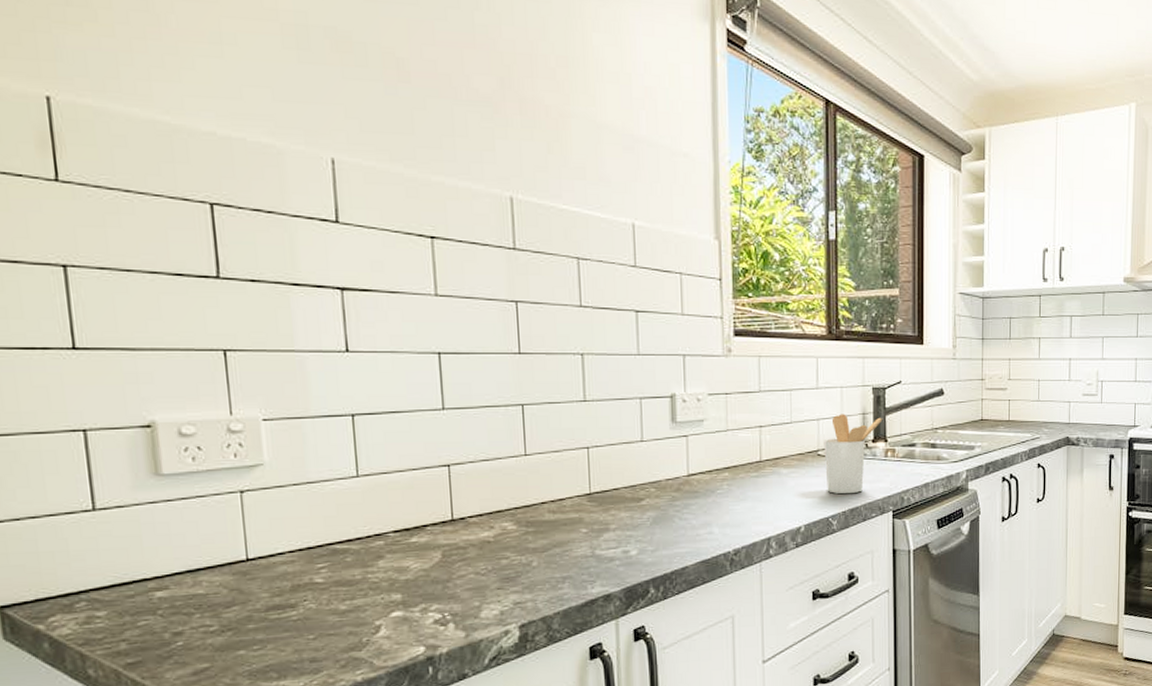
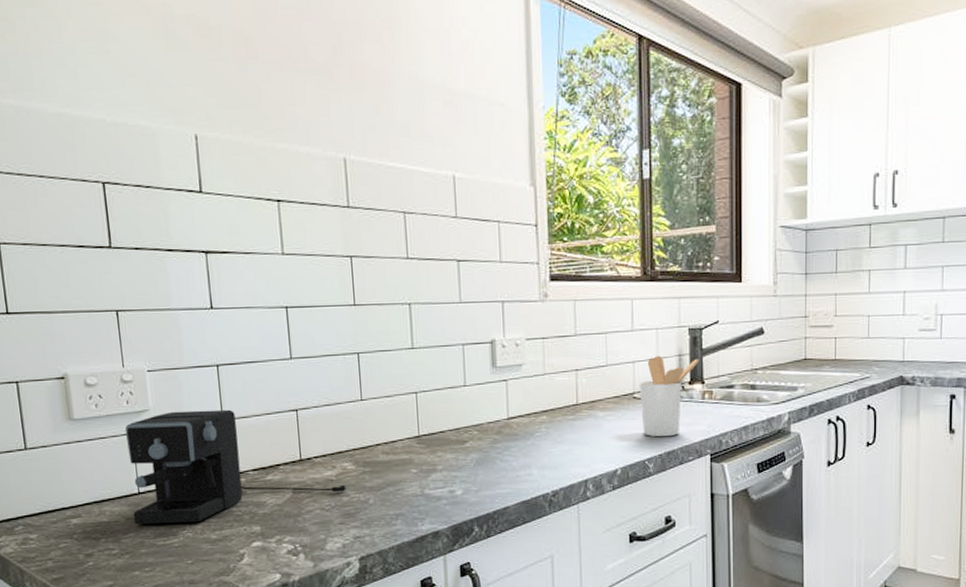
coffee maker: none [231,464,506,596] -> present [125,409,346,525]

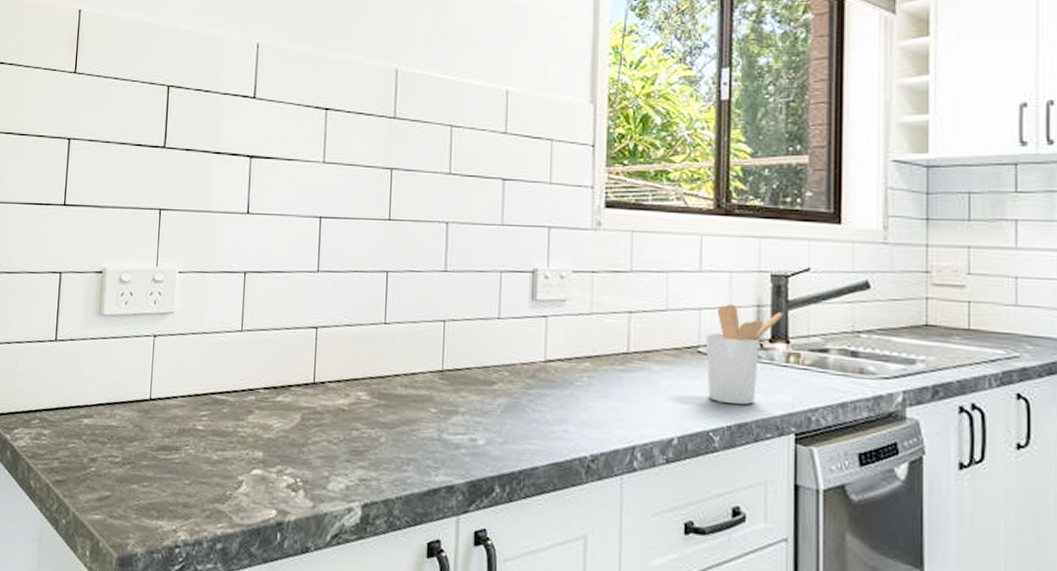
coffee maker: present [125,409,346,525] -> none [140,316,358,439]

